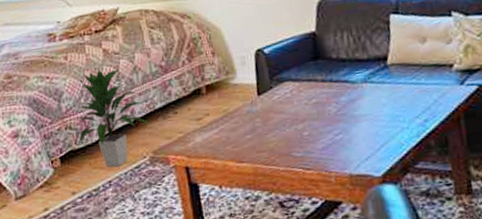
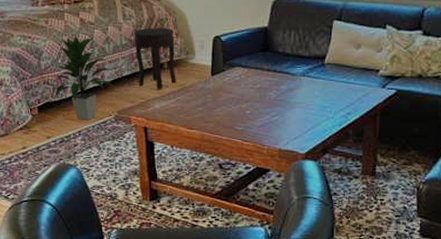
side table: none [164,47,218,119] -> present [134,27,176,89]

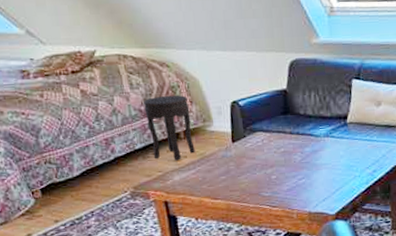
indoor plant: present [51,35,115,120] -> none [53,108,128,200]

